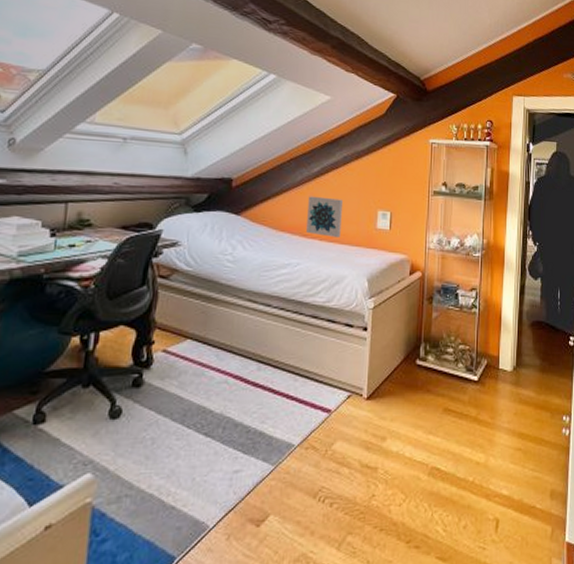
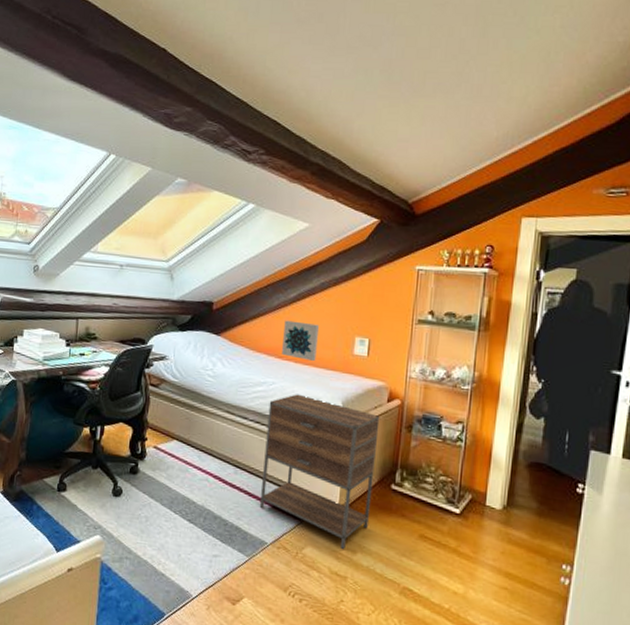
nightstand: none [286,274,403,437] -> present [260,394,380,549]

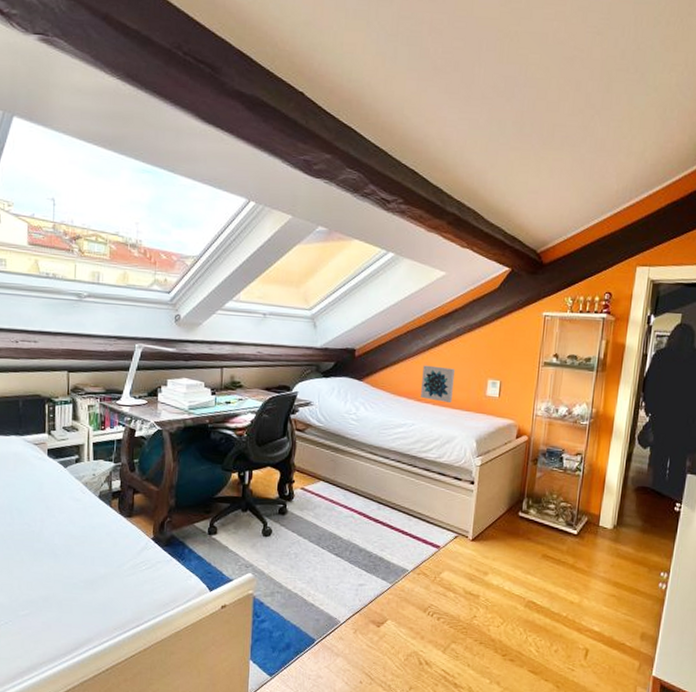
nightstand: present [260,394,380,549] -> none [402,434,510,571]

